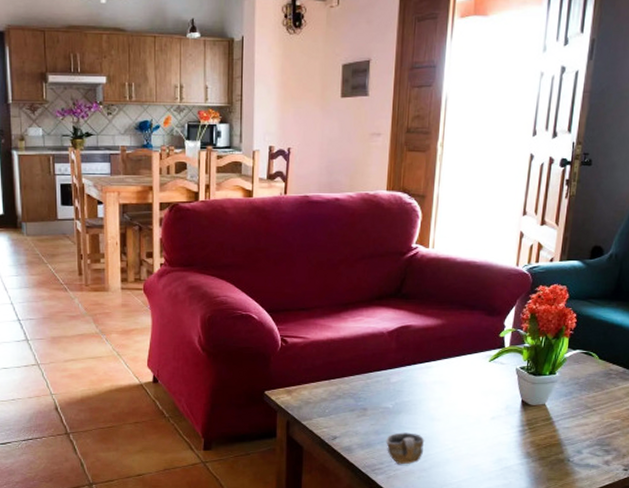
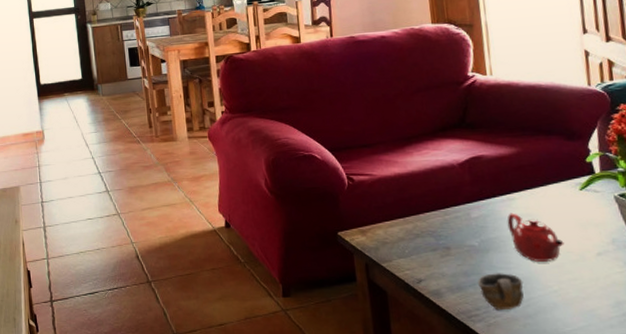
teapot: none [421,379,466,423] -> present [507,213,564,262]

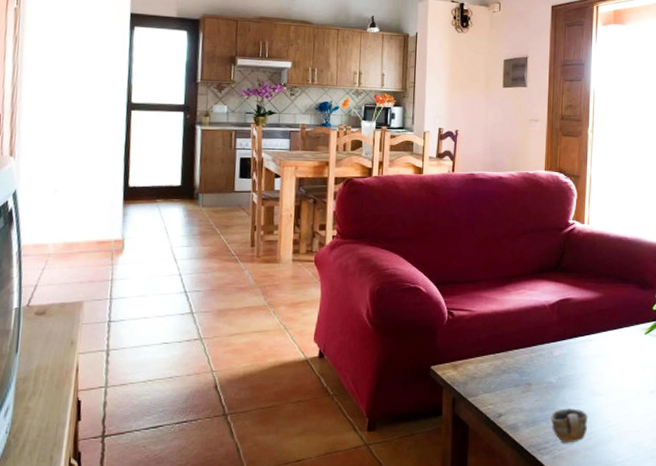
teapot: present [507,213,564,262] -> none [582,353,626,398]

